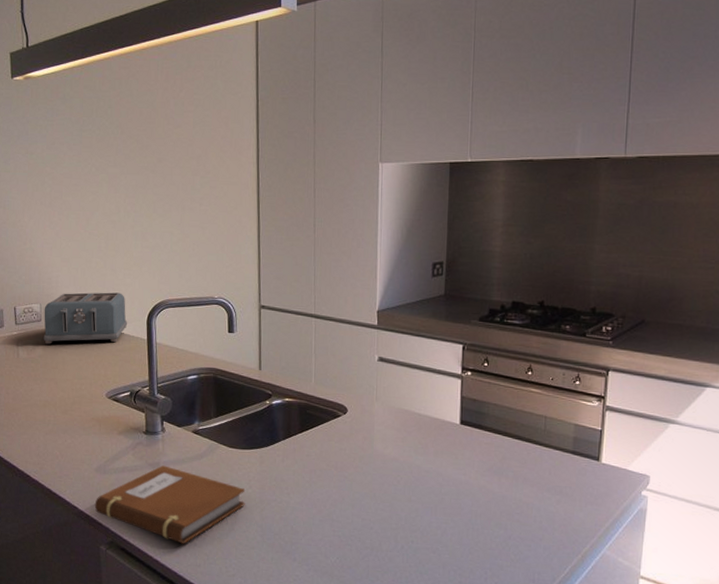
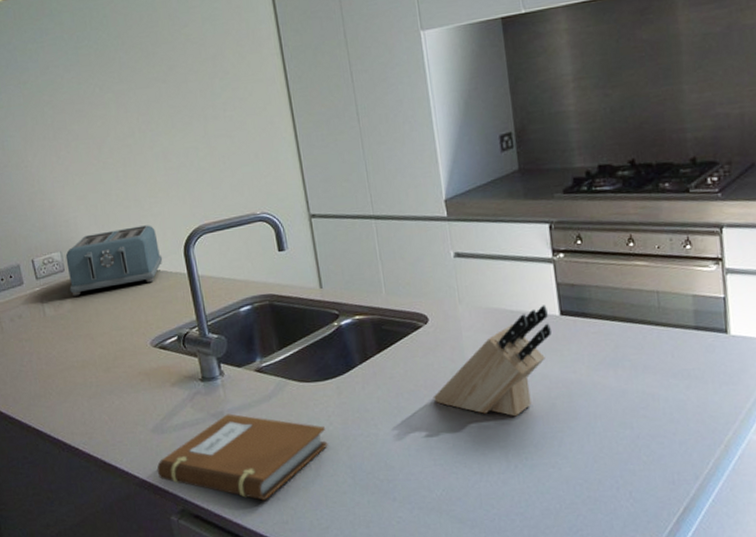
knife block: none [341,413,450,505] -> present [433,305,551,417]

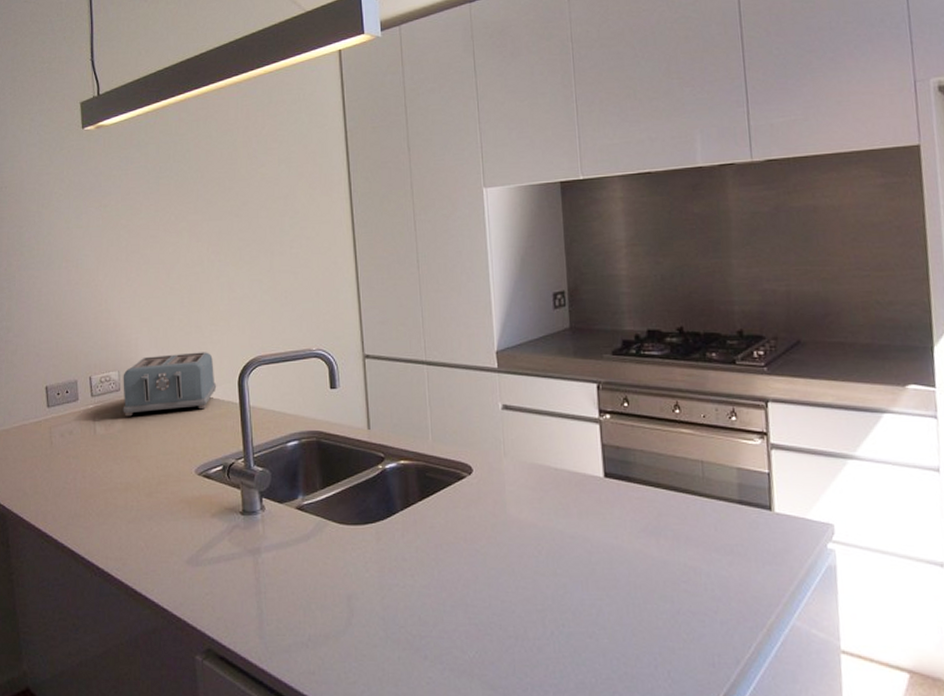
notebook: present [157,414,328,501] -> none [187,551,363,647]
knife block: present [433,305,551,417] -> none [472,465,595,580]

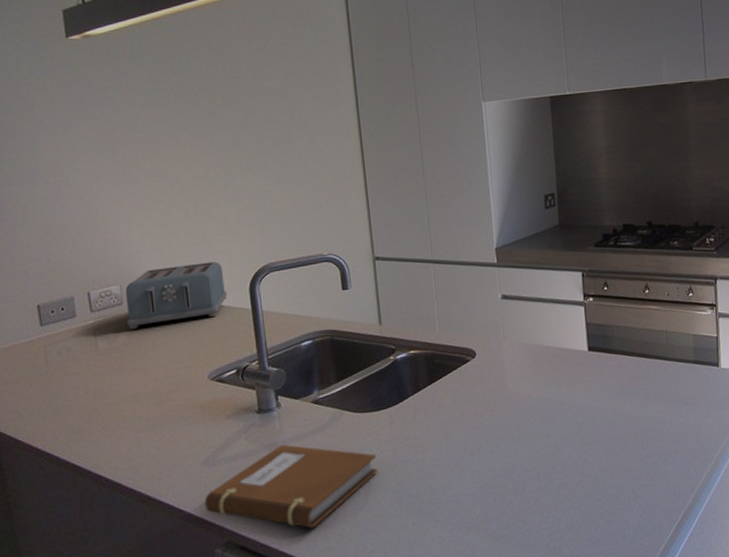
notebook: none [187,551,363,647] -> present [204,444,378,528]

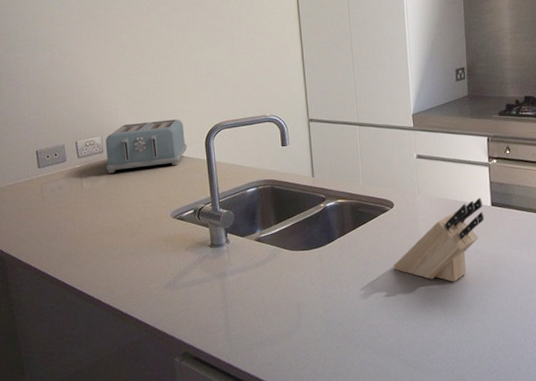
notebook: present [204,444,378,528] -> none [166,274,309,346]
knife block: none [476,342,580,441] -> present [393,197,484,282]

